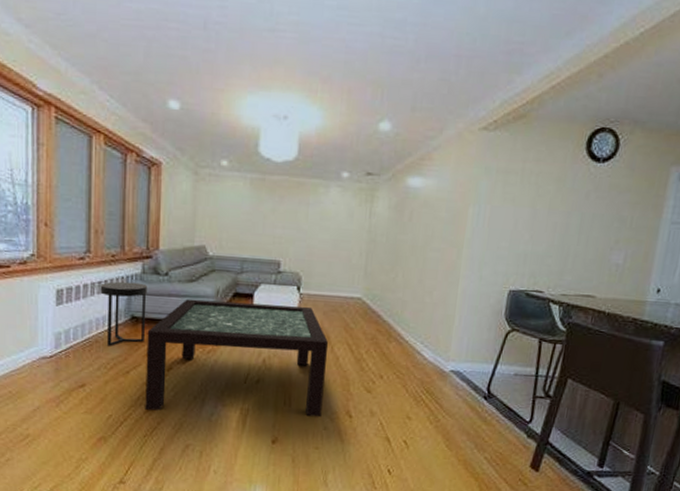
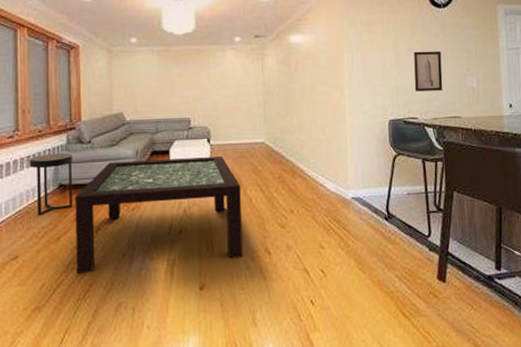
wall art: none [546,213,588,263] -> present [414,51,443,92]

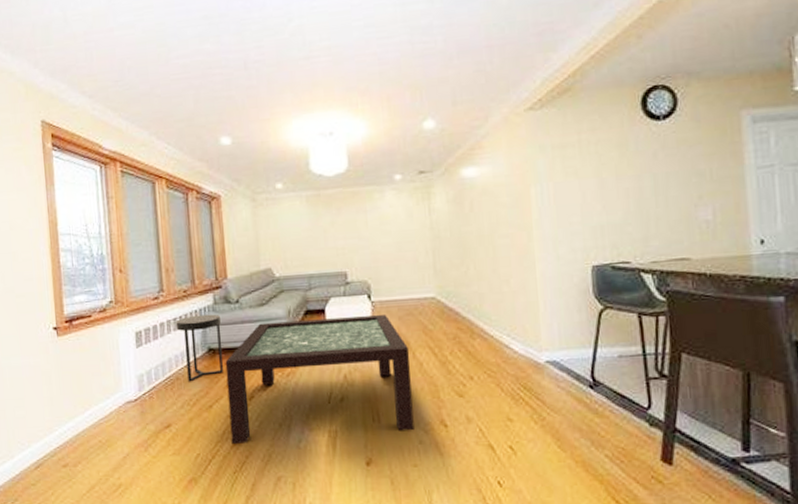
wall art: present [414,51,443,92] -> none [623,175,665,229]

